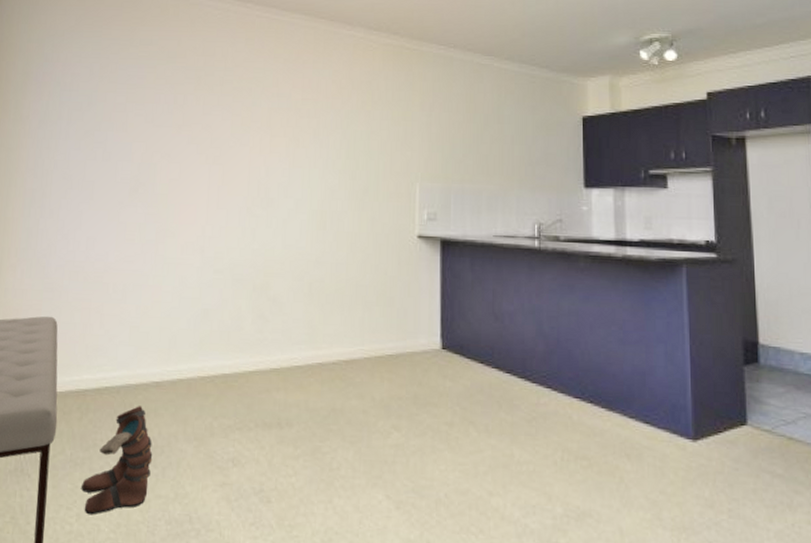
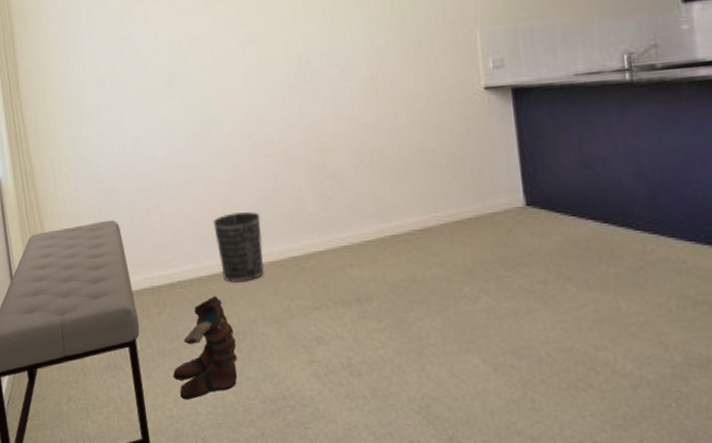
wastebasket: none [151,323,199,395] -> present [213,212,265,283]

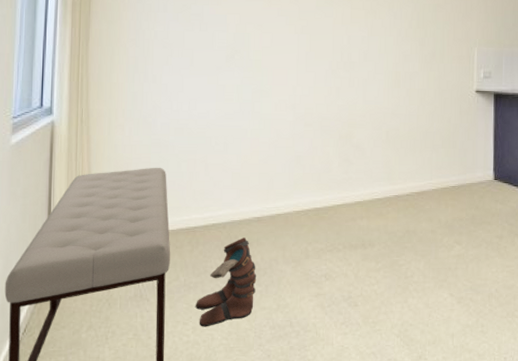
wastebasket: present [213,212,265,283] -> none [252,169,293,227]

